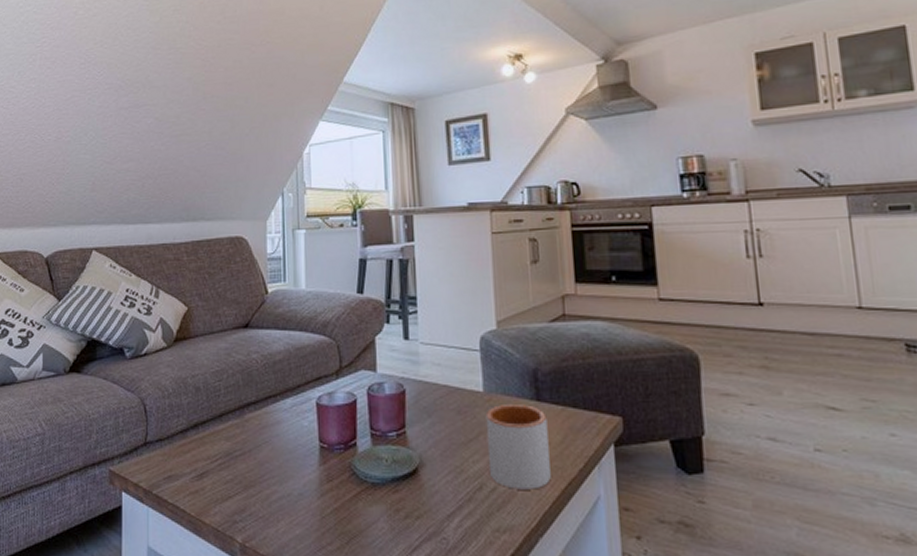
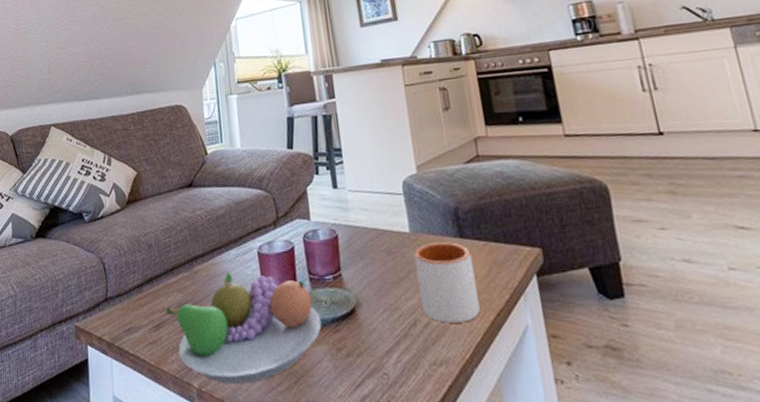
fruit bowl: none [212,422,381,541] -> present [166,272,322,384]

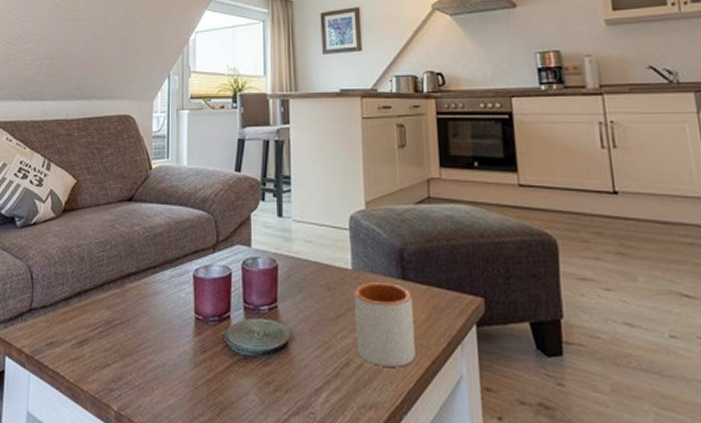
fruit bowl: present [166,272,322,384] -> none [92,293,252,411]

